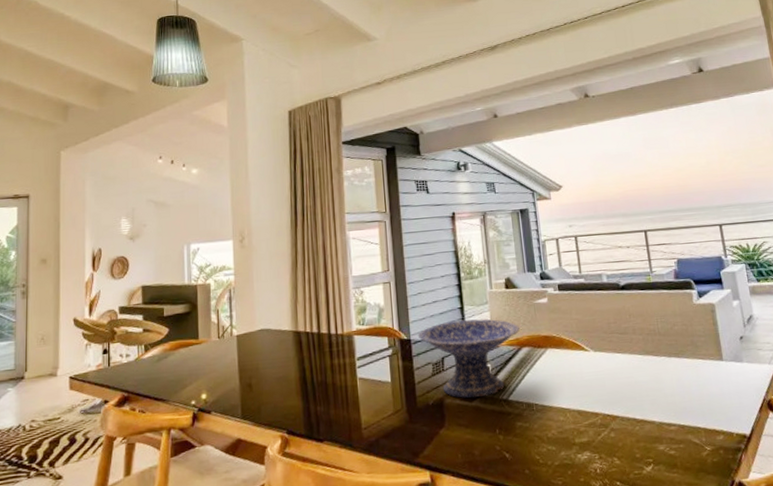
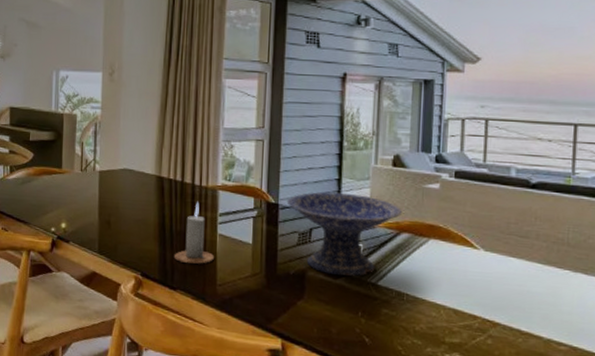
candle: none [317,349,357,413] -> present [173,201,214,264]

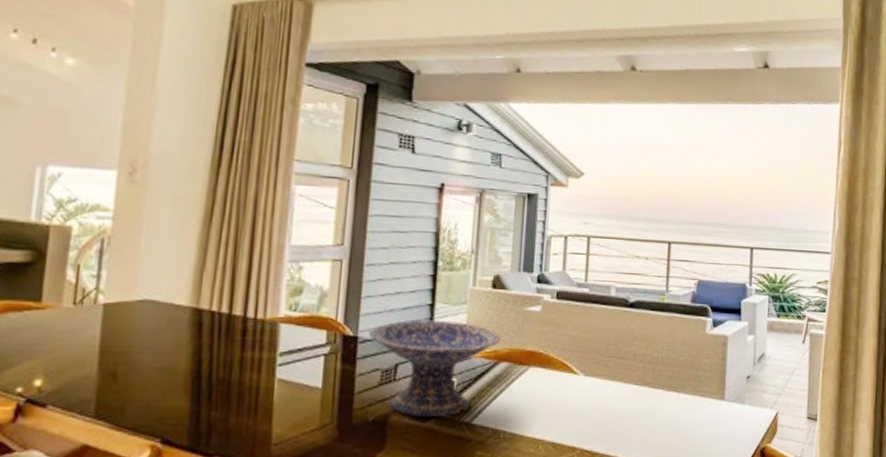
candle: present [173,201,214,264] -> none [211,338,269,421]

